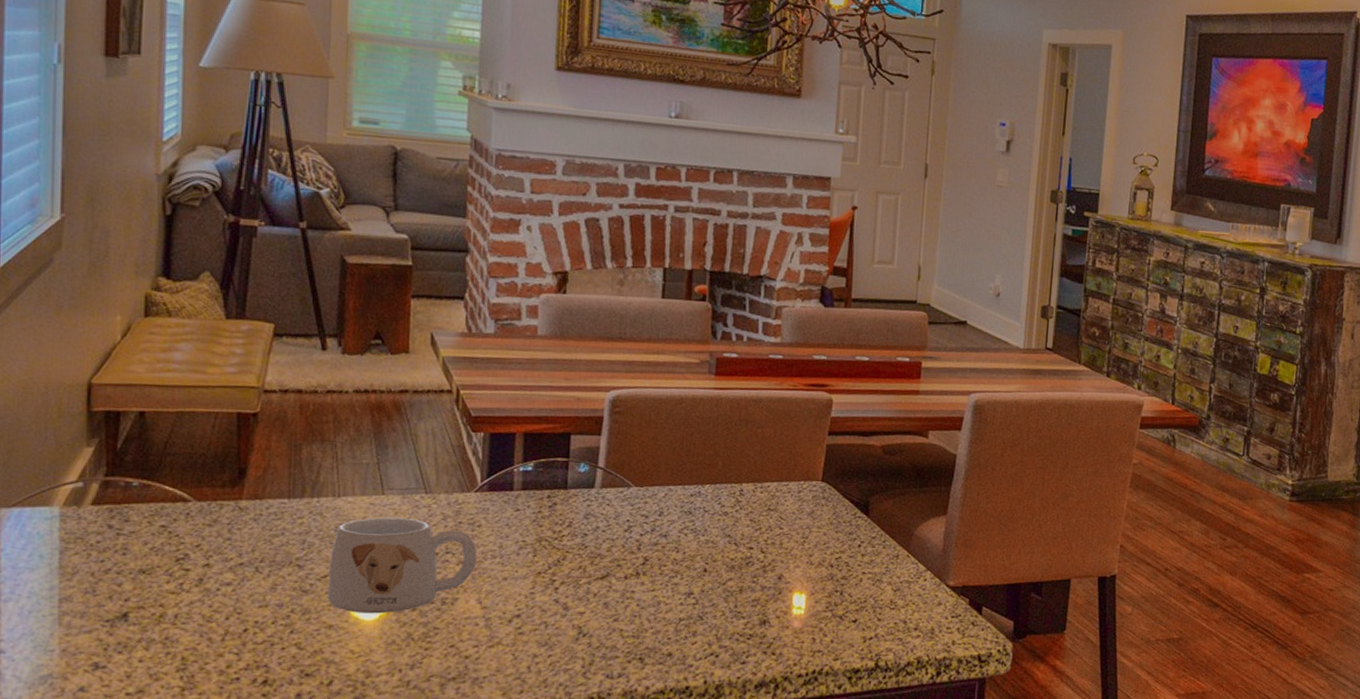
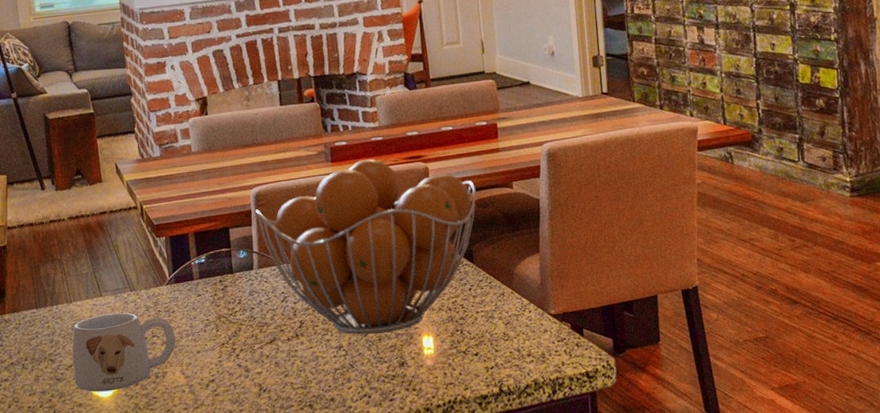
fruit basket: none [608,378,886,584] -> present [254,158,477,335]

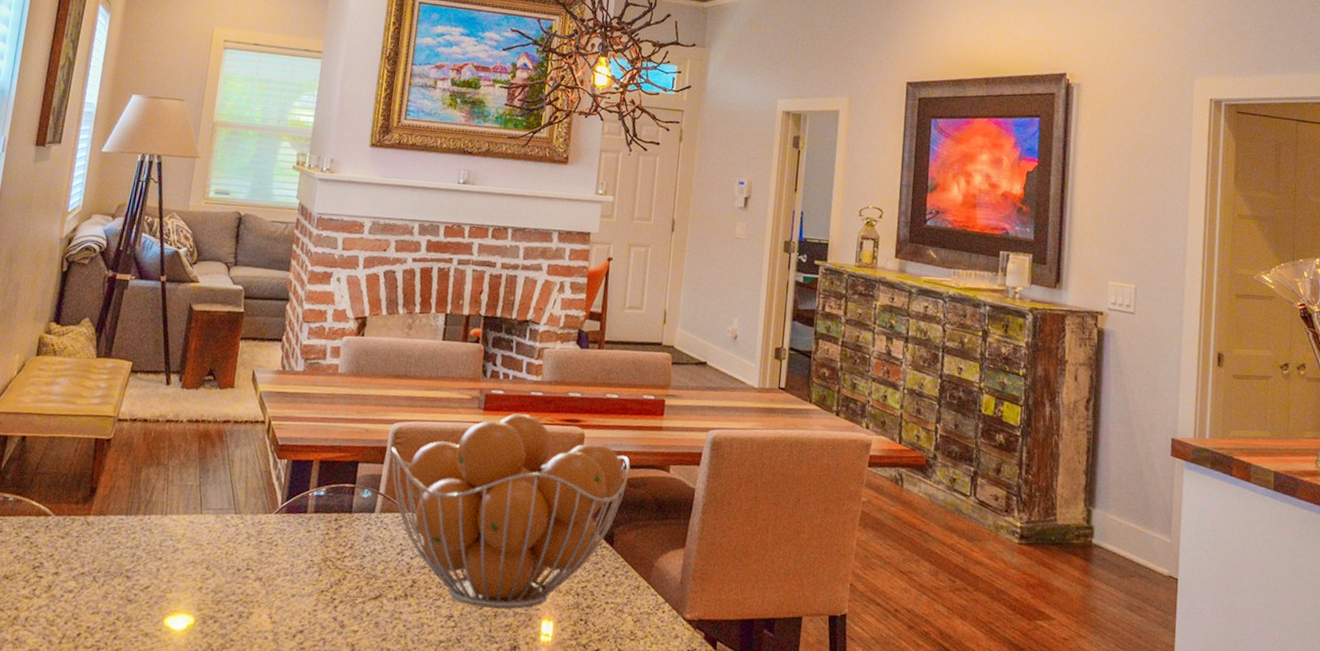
mug: present [71,312,176,392] -> none [147,534,273,624]

